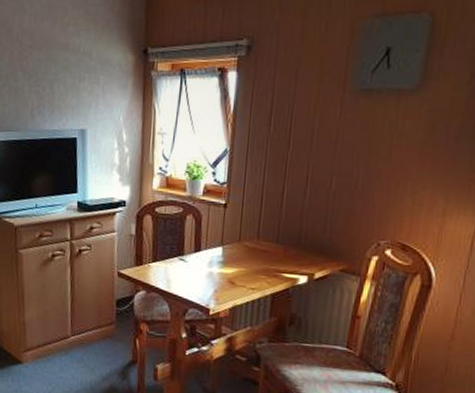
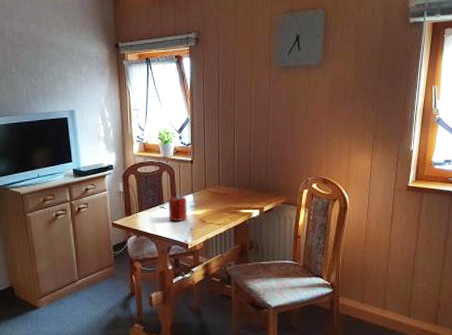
candle: none [189,244,215,280] -> present [168,194,188,221]

